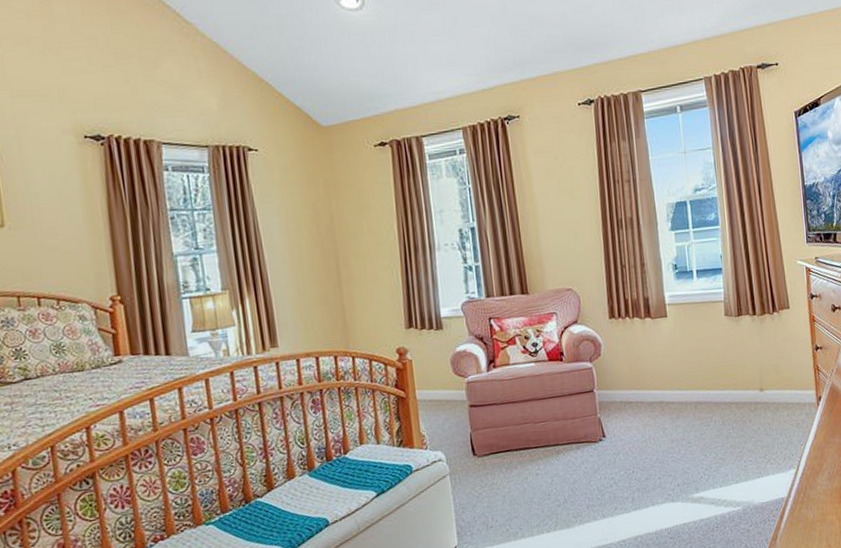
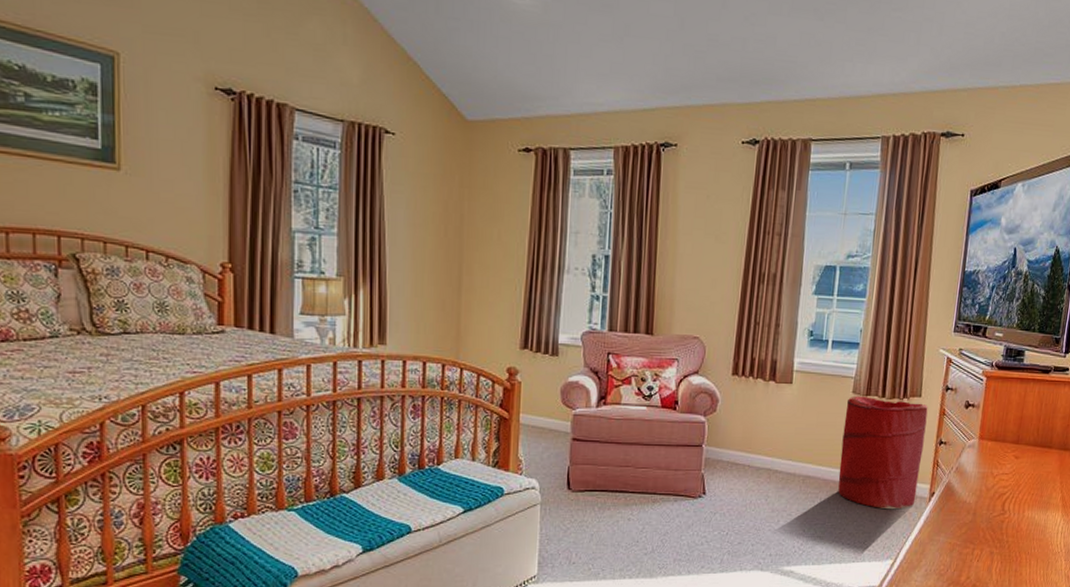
laundry hamper: none [722,314,805,422] -> present [838,396,928,510]

